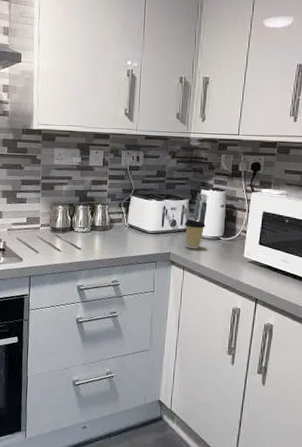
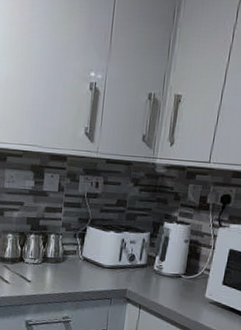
coffee cup: present [184,219,205,250] -> none [143,254,166,287]

